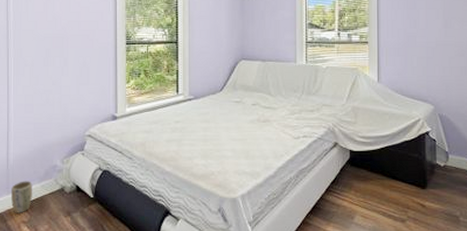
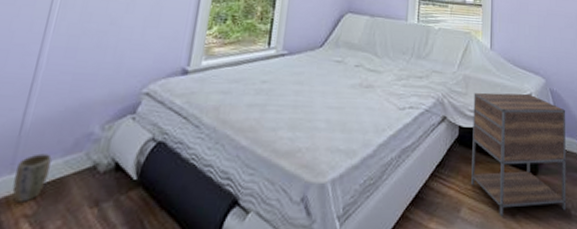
nightstand: none [363,119,456,222] -> present [471,92,567,217]

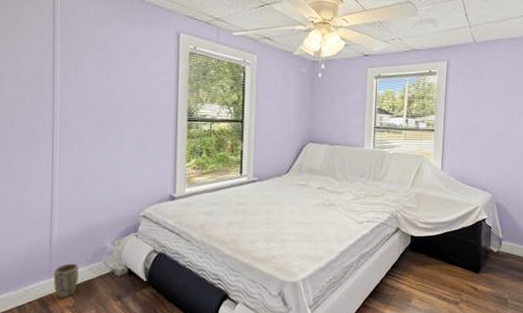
nightstand: present [471,92,567,217] -> none [421,207,509,305]

